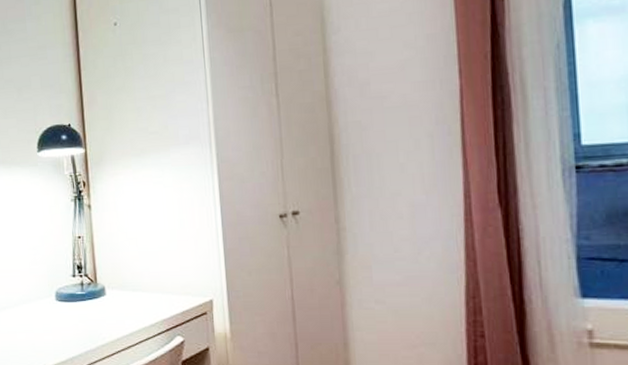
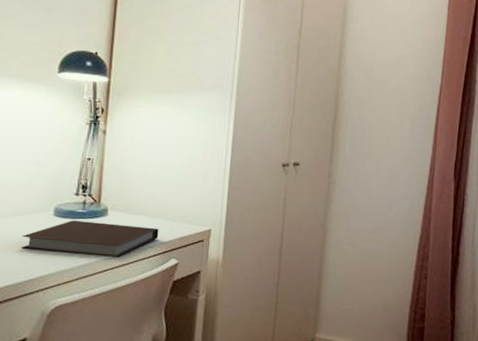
notebook: none [30,303,160,339] -> present [21,220,159,258]

